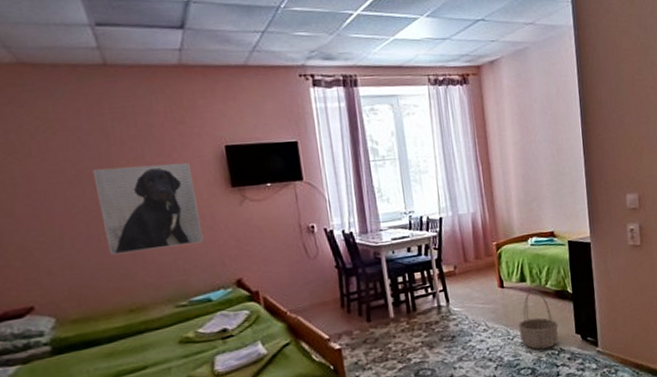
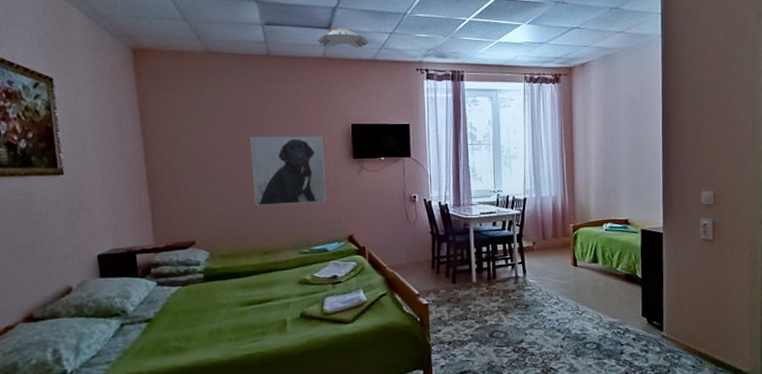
ceiling light fixture: none [168,27,237,52] -> present [317,28,369,48]
basket: present [518,290,558,350] -> none [587,271,625,327]

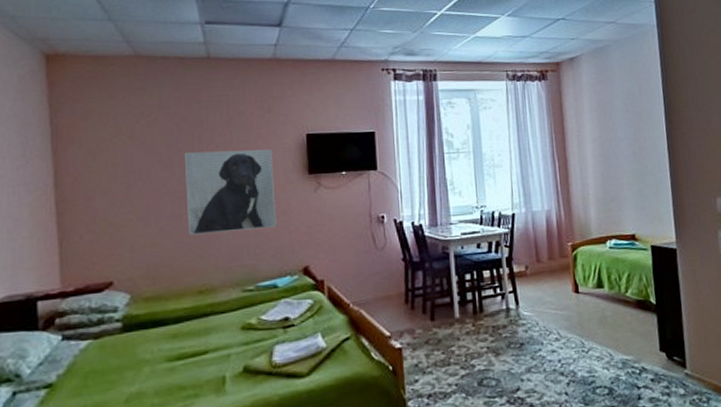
ceiling light fixture: present [317,28,369,48] -> none [266,25,327,47]

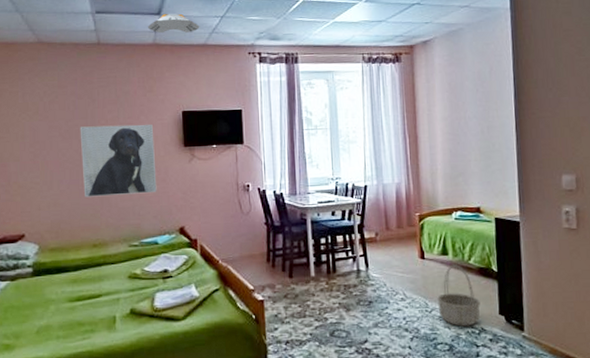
ceiling light fixture: none [266,25,327,47] -> present [147,14,200,34]
basket: none [594,298,640,367] -> present [437,264,480,327]

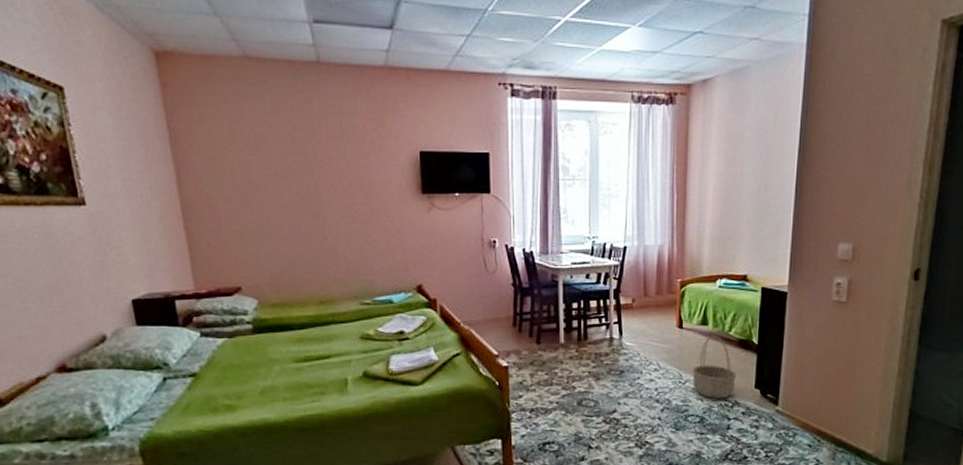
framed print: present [80,124,157,197] -> none [299,165,391,248]
ceiling light fixture: present [147,14,200,34] -> none [377,28,441,54]

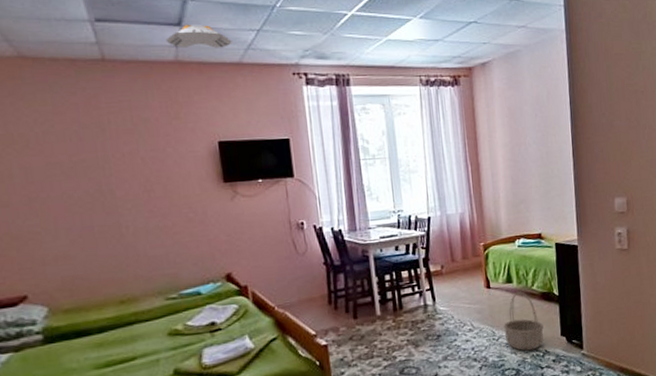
ceiling light fixture: none [377,28,441,54] -> present [165,25,232,49]

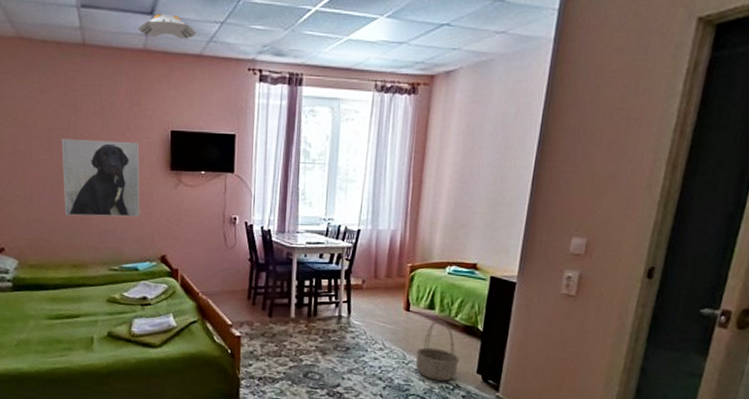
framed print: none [88,157,195,247] -> present [61,139,140,217]

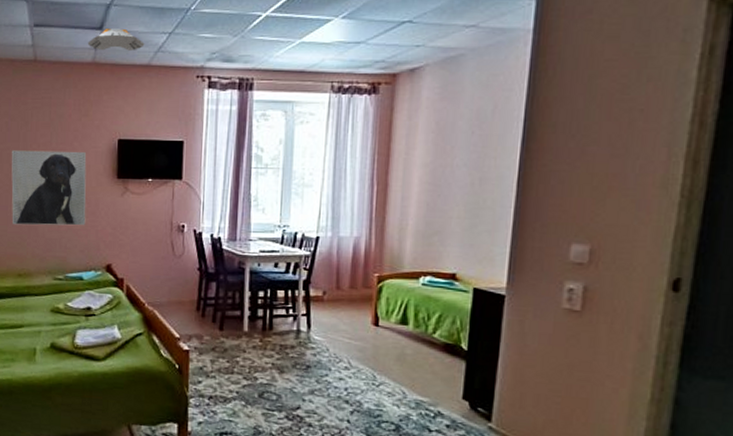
basket: present [416,320,460,381] -> none [388,336,441,408]

